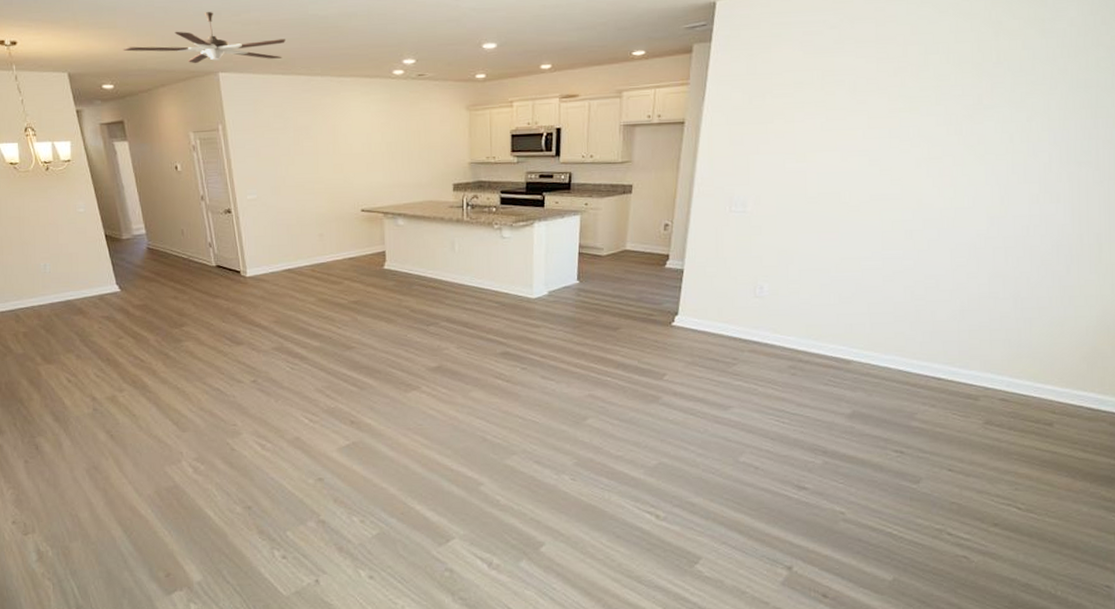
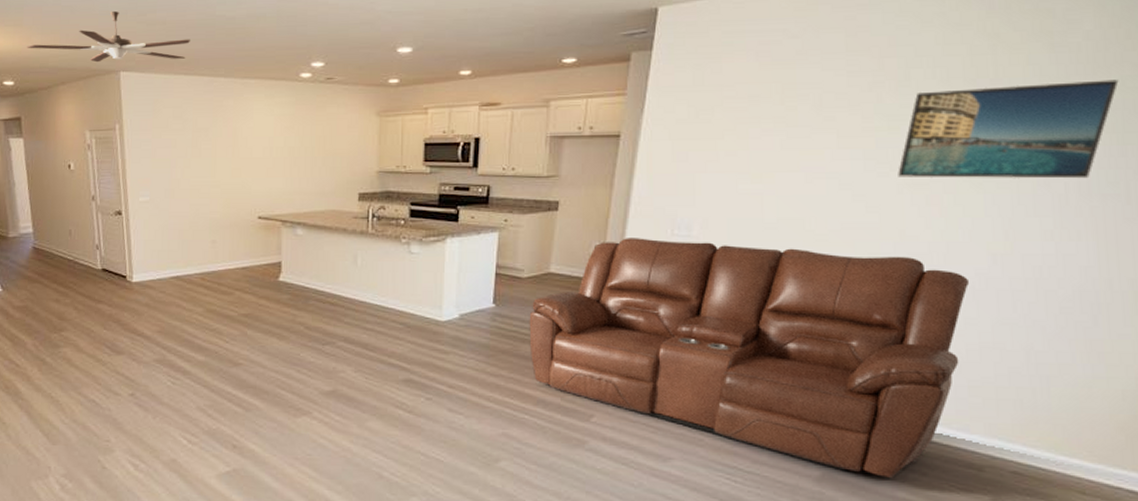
sofa: none [609,215,972,411] -> present [529,238,970,478]
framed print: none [917,61,1095,153] -> present [898,79,1119,179]

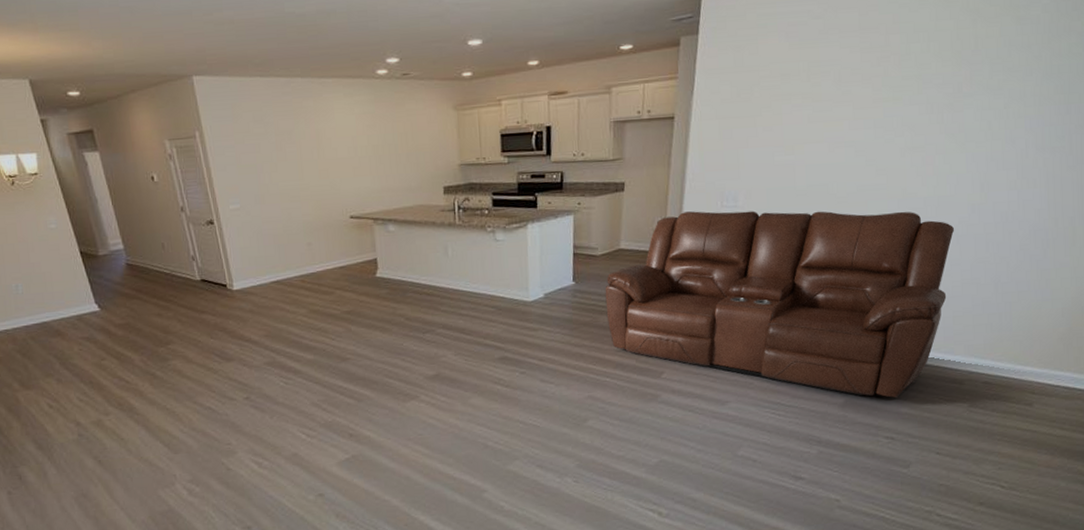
ceiling fan: present [26,10,191,63] -> none [87,10,263,67]
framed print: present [898,79,1119,179] -> none [901,47,1067,142]

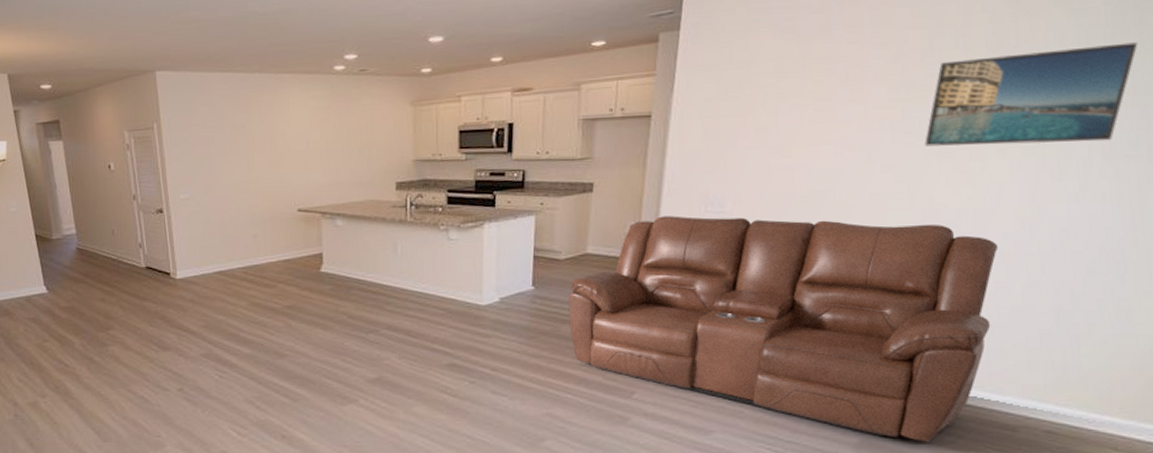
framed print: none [901,47,1067,142] -> present [925,42,1138,147]

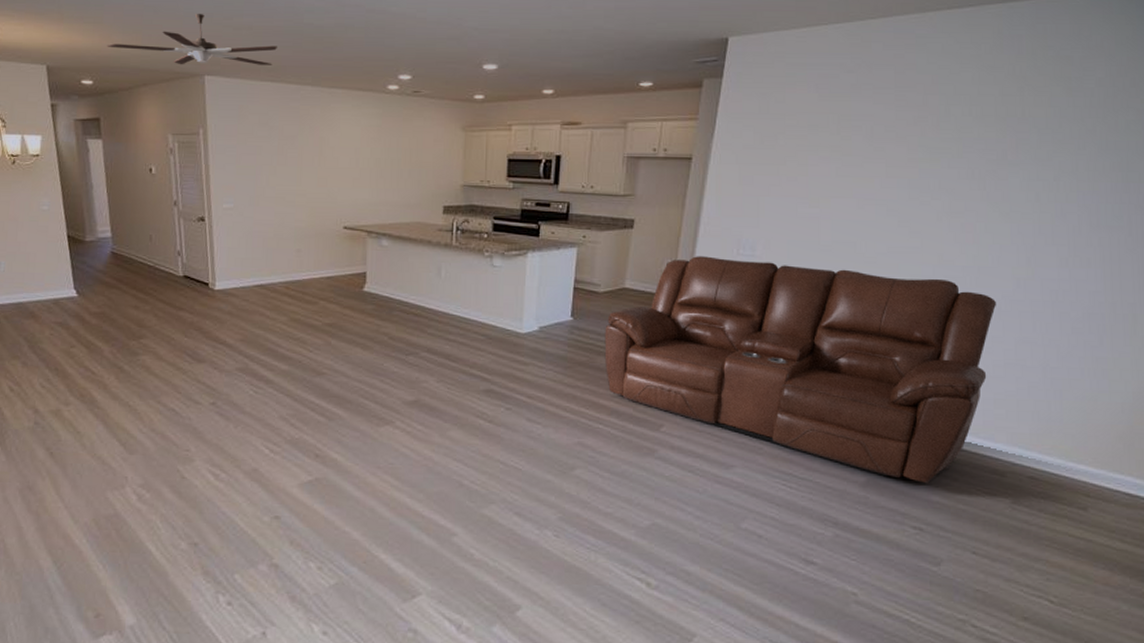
ceiling fan: none [62,11,225,63] -> present [106,13,278,65]
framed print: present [925,42,1138,147] -> none [938,123,1125,212]

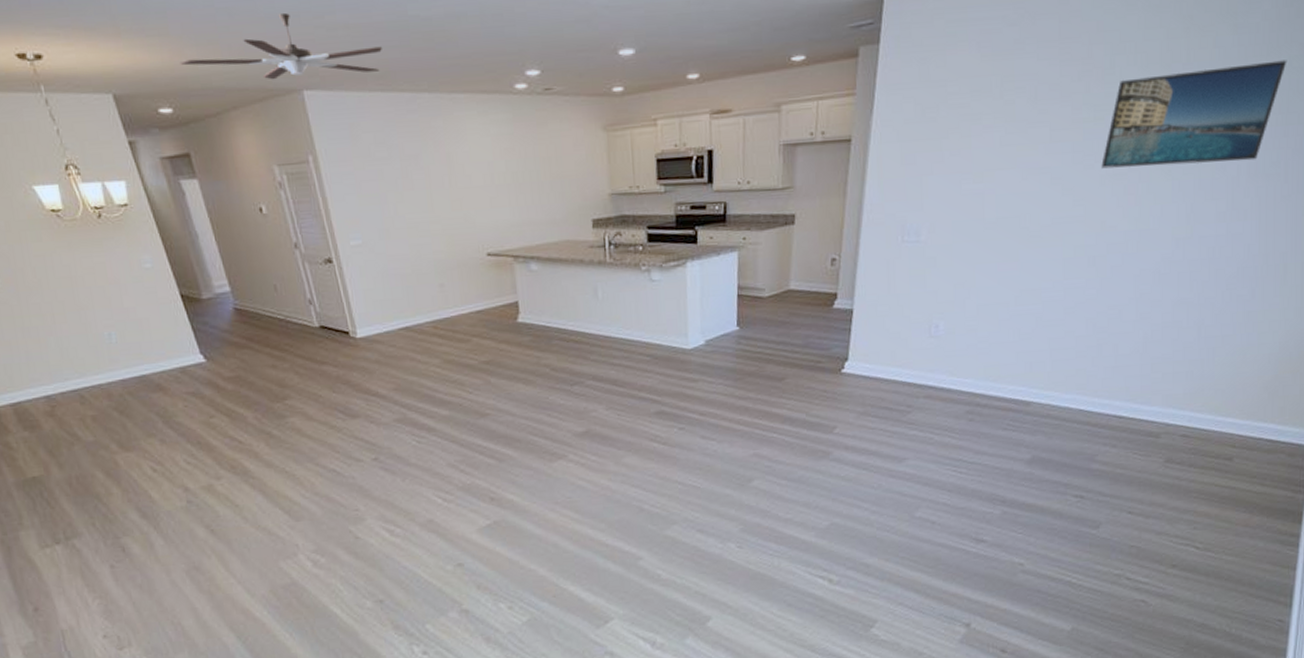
sofa: present [604,256,997,483] -> none [772,246,1157,453]
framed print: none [938,123,1125,212] -> present [1101,60,1287,169]

